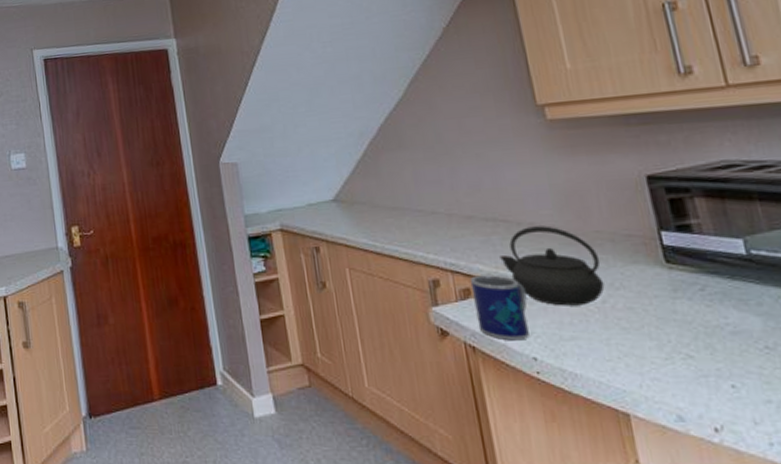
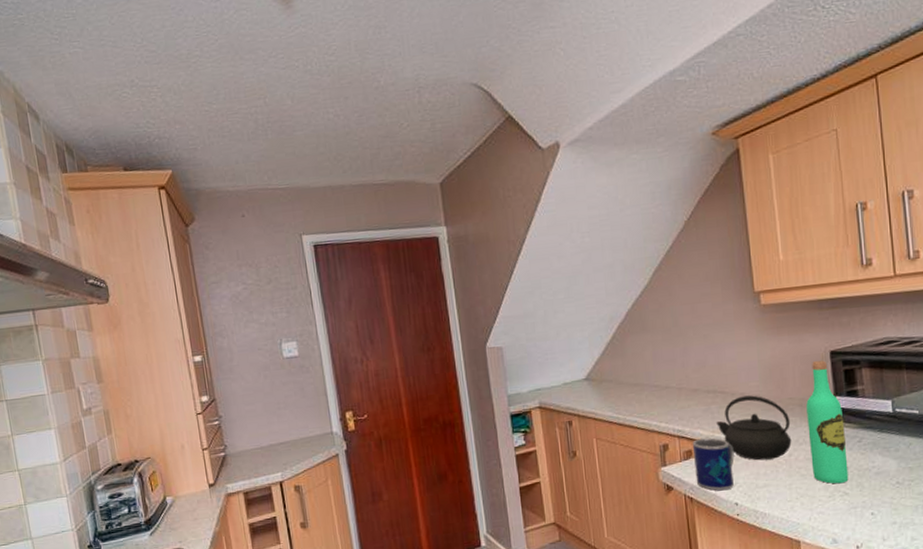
wine bottle: none [619,187,692,343] -> present [806,360,849,484]

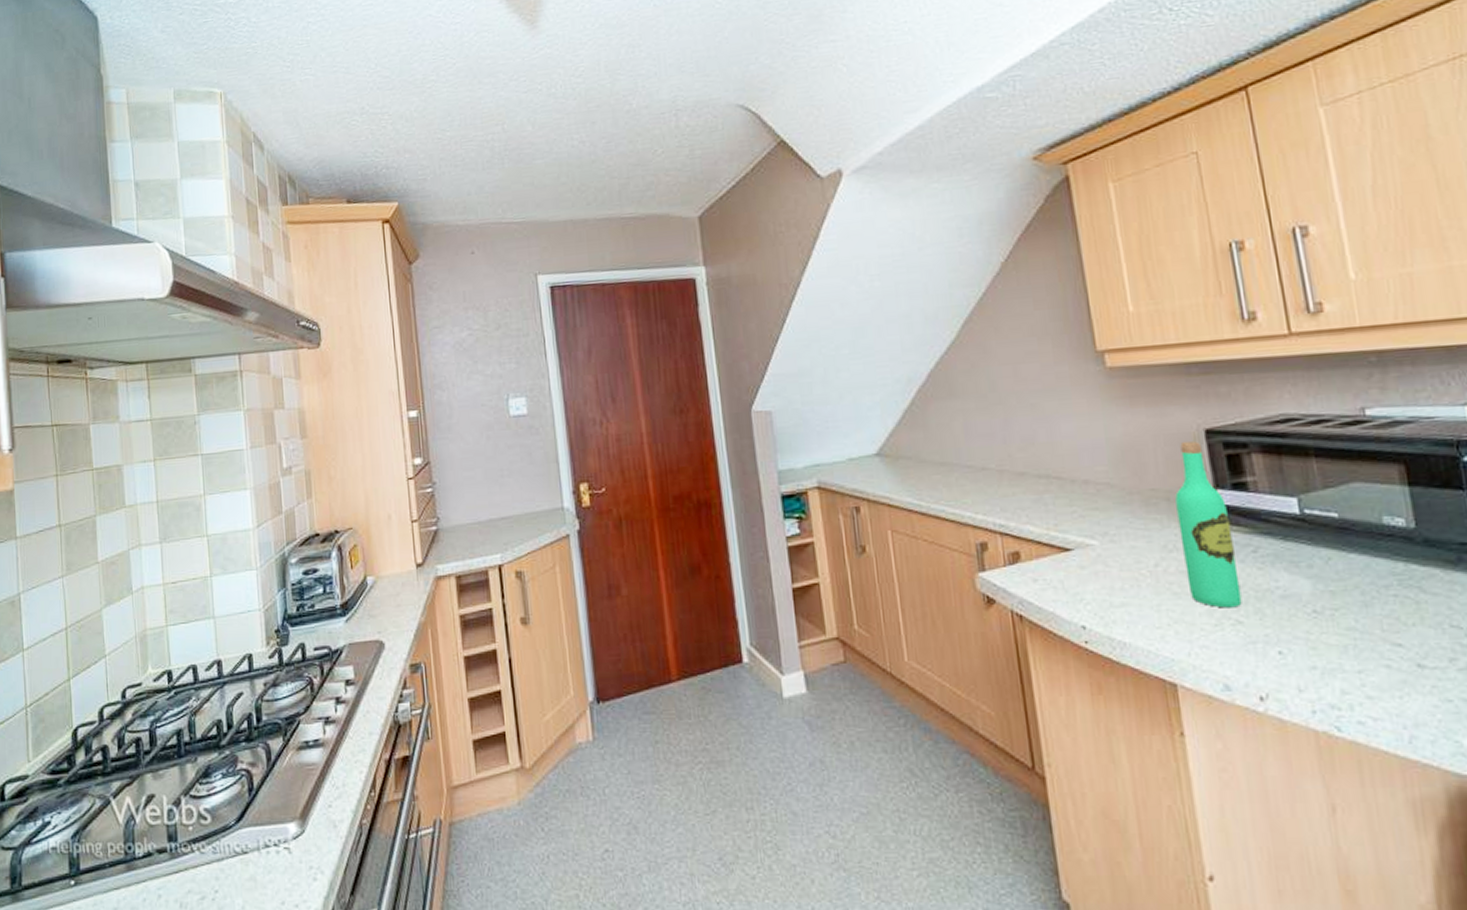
mug: present [692,437,735,491] -> none [1019,537,1079,608]
kettle: present [716,395,792,461] -> none [1051,483,1158,570]

